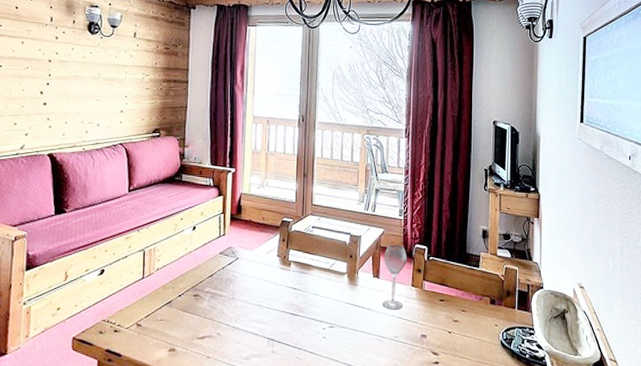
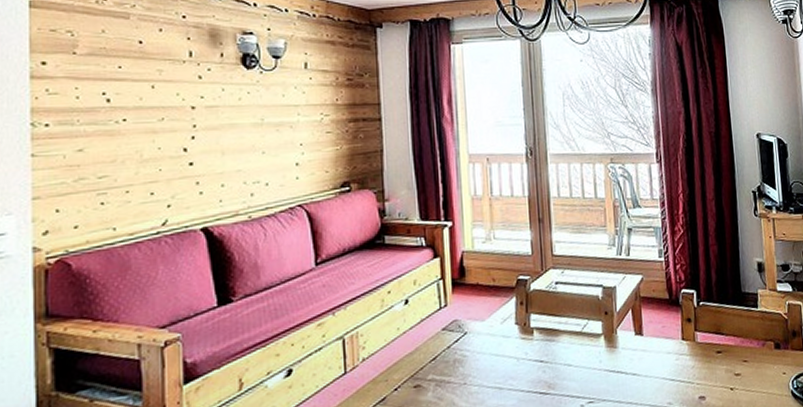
wineglass: present [382,244,407,310] -> none [645,292,675,372]

